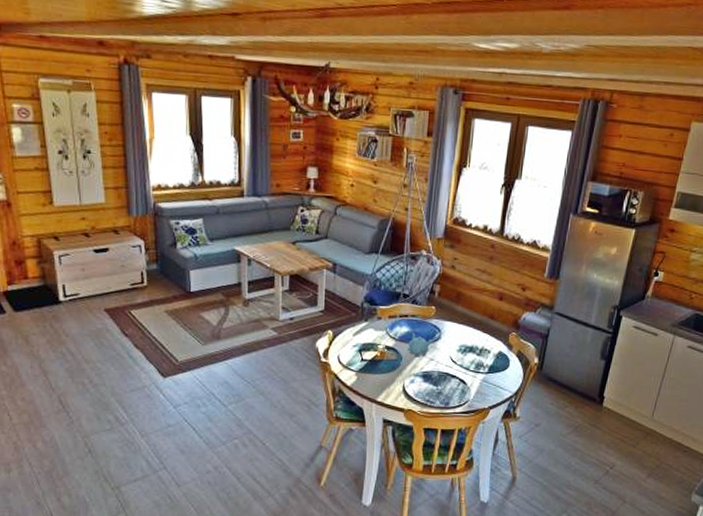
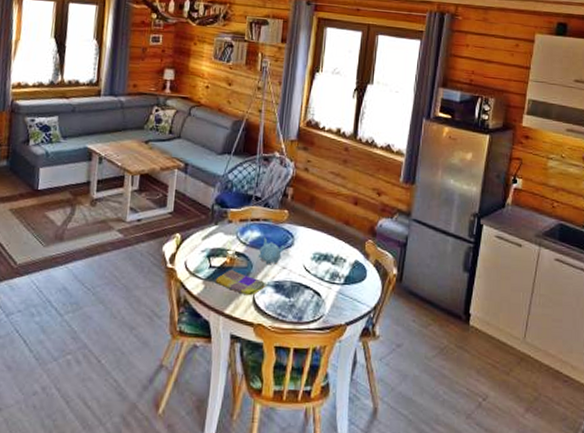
dish towel: none [367,362,415,385] -> present [215,269,266,296]

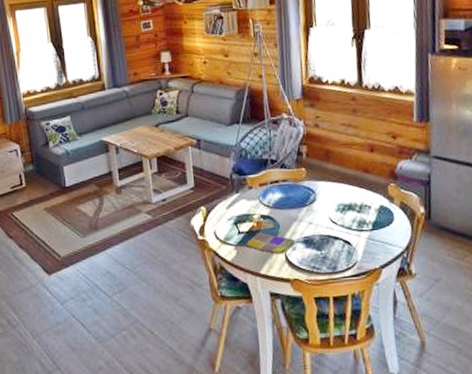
teapot: present [258,237,285,264] -> none [283,197,308,222]

